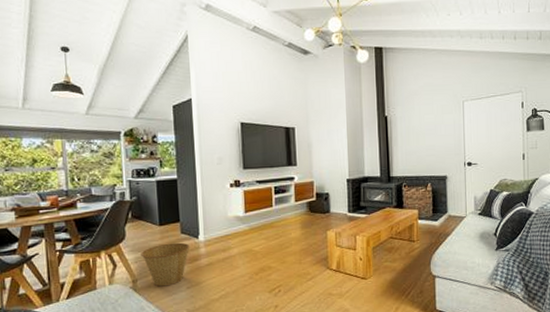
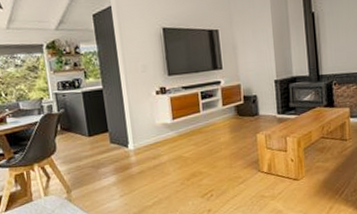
basket: present [141,242,190,287] -> none [73,152,121,196]

